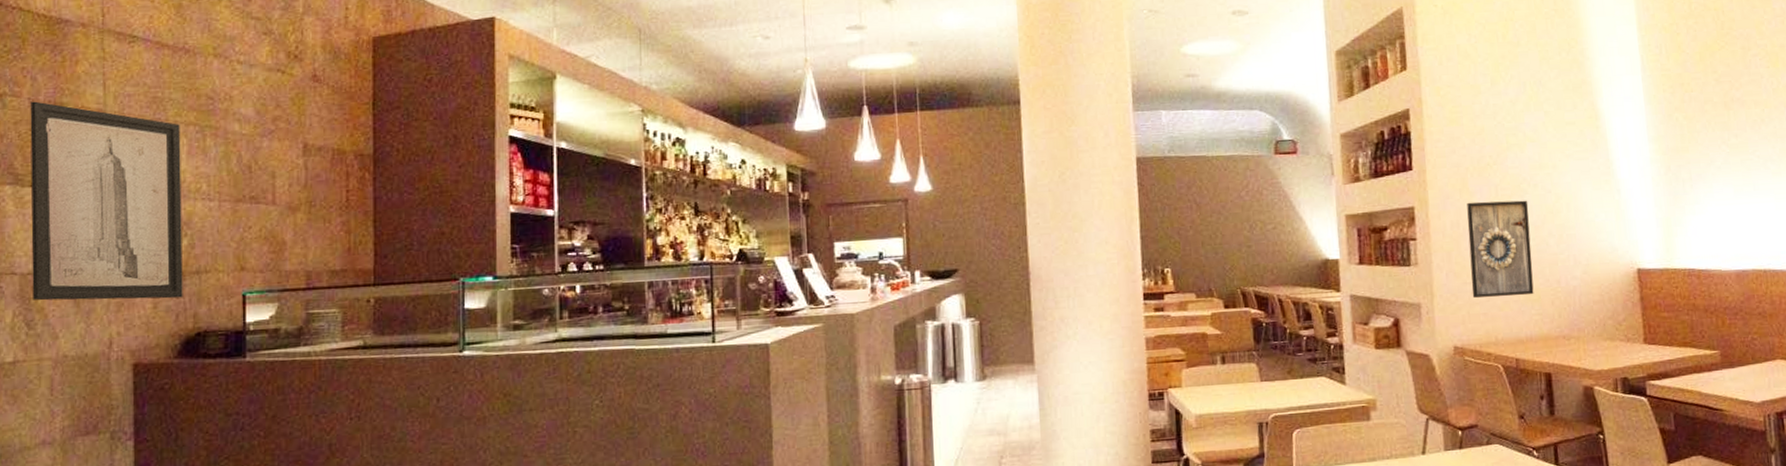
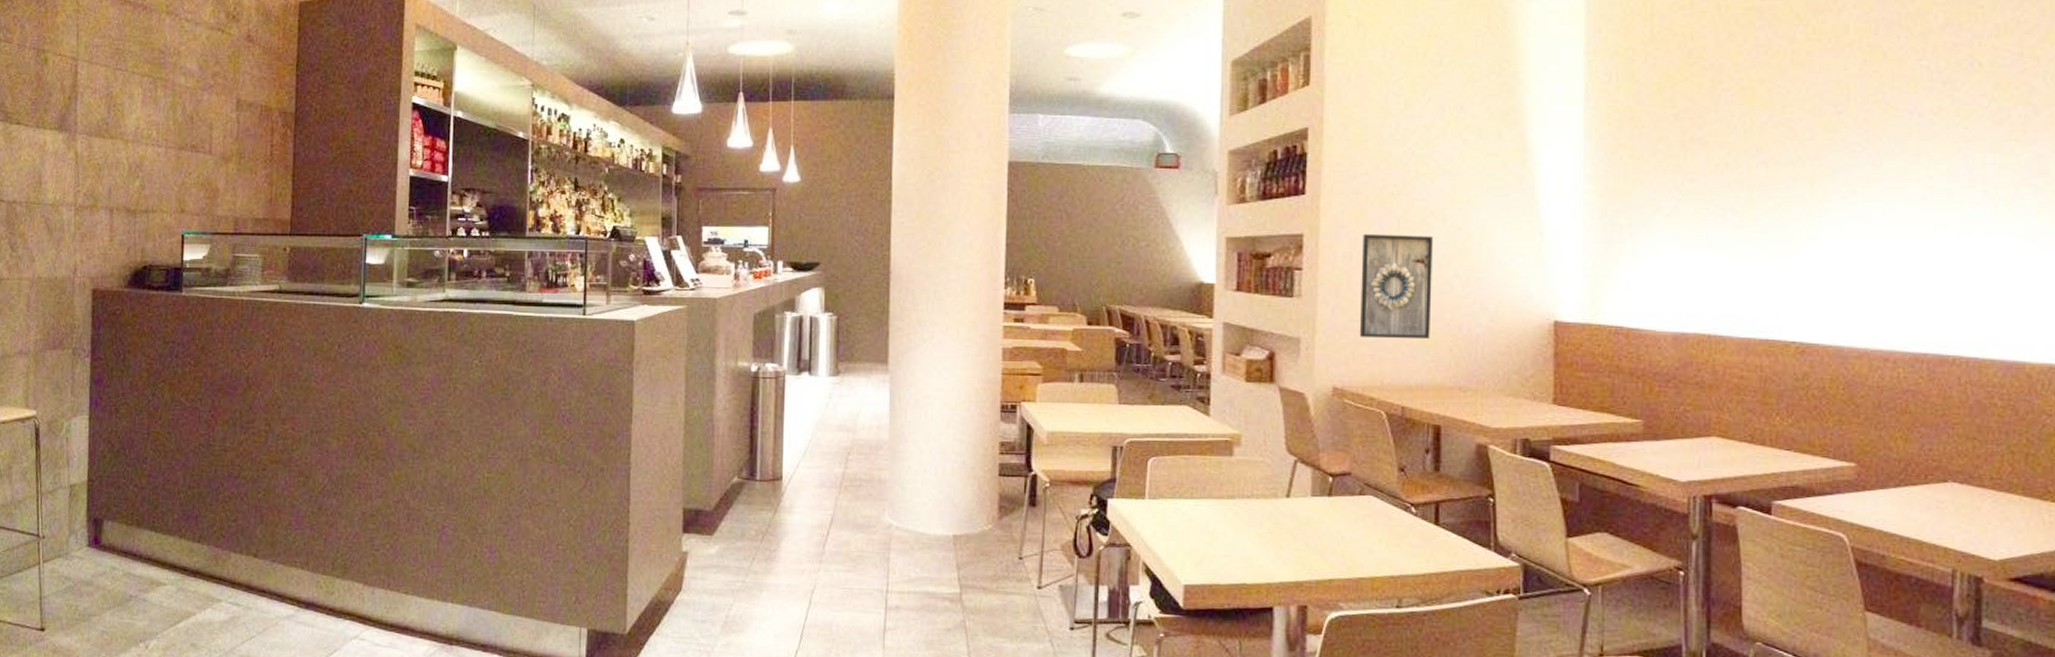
wall art: present [30,101,183,301] -> none [15,47,137,234]

